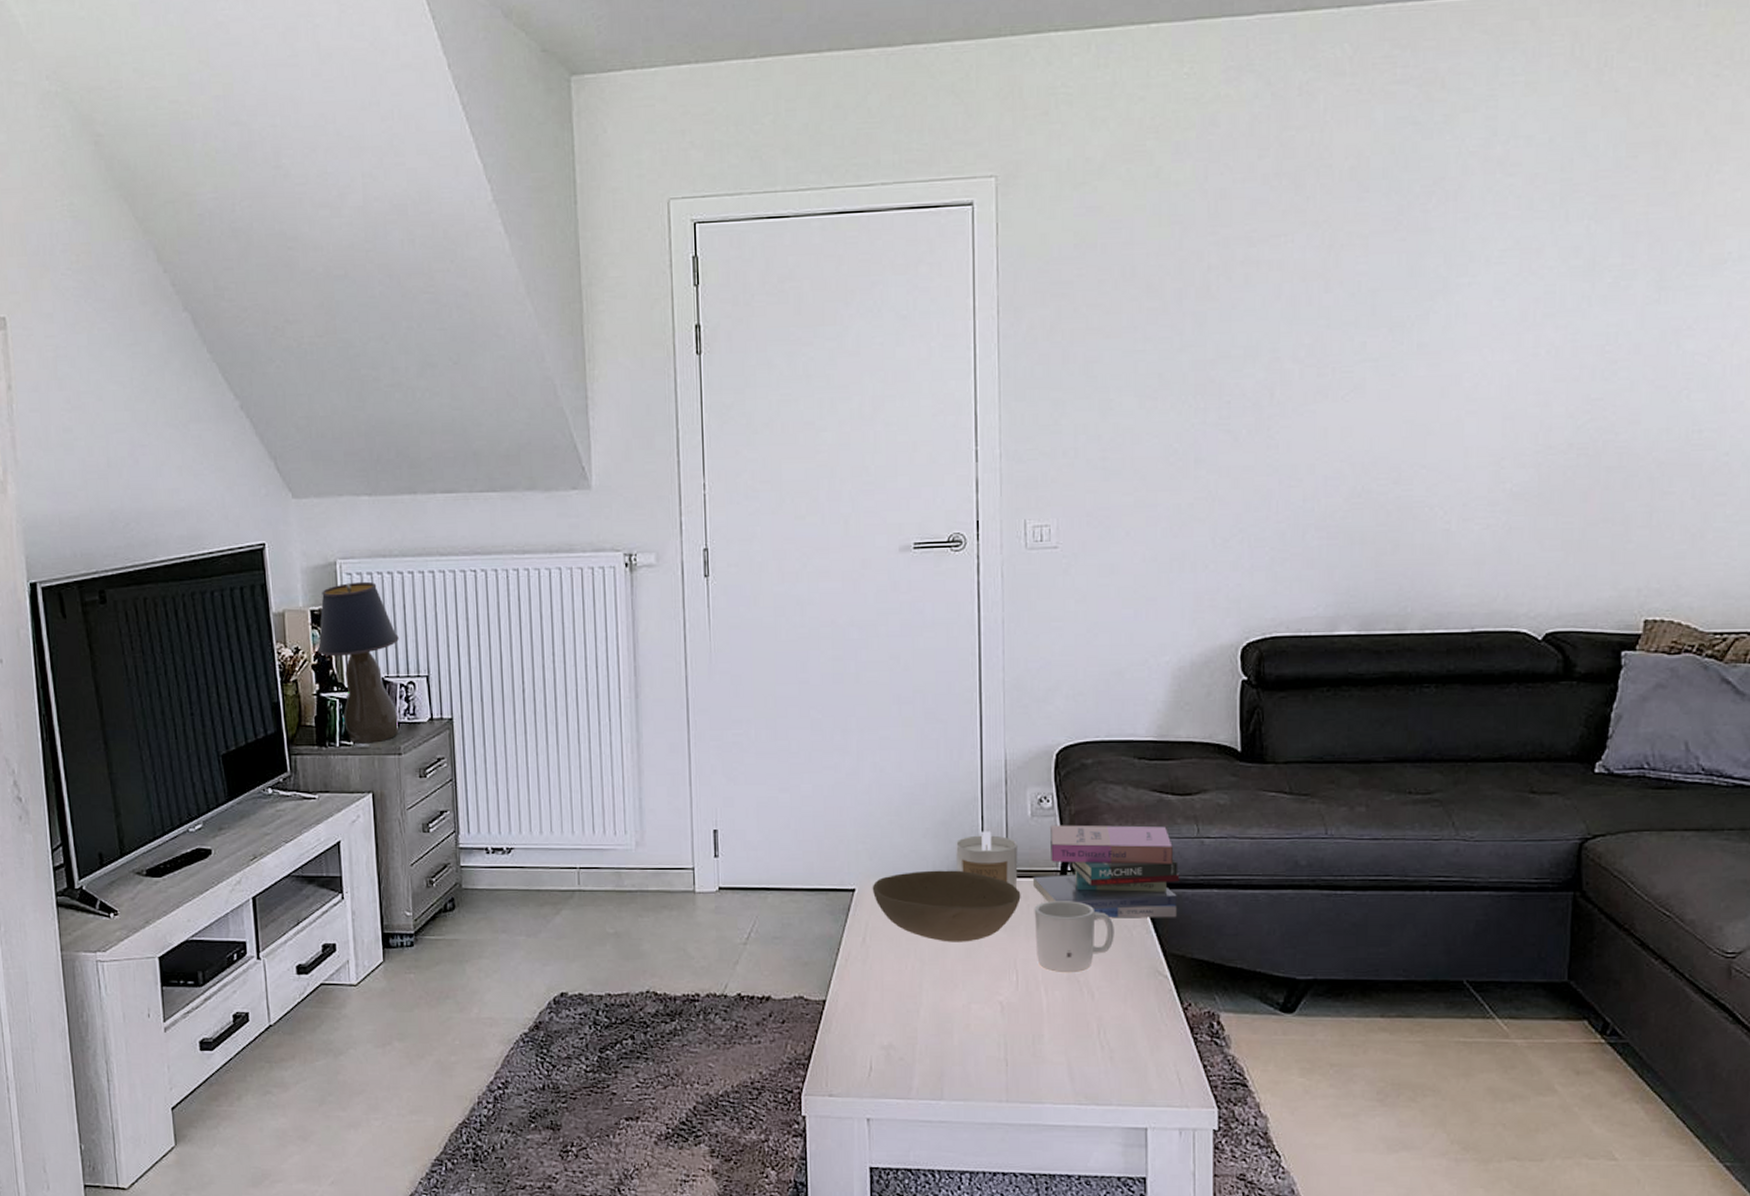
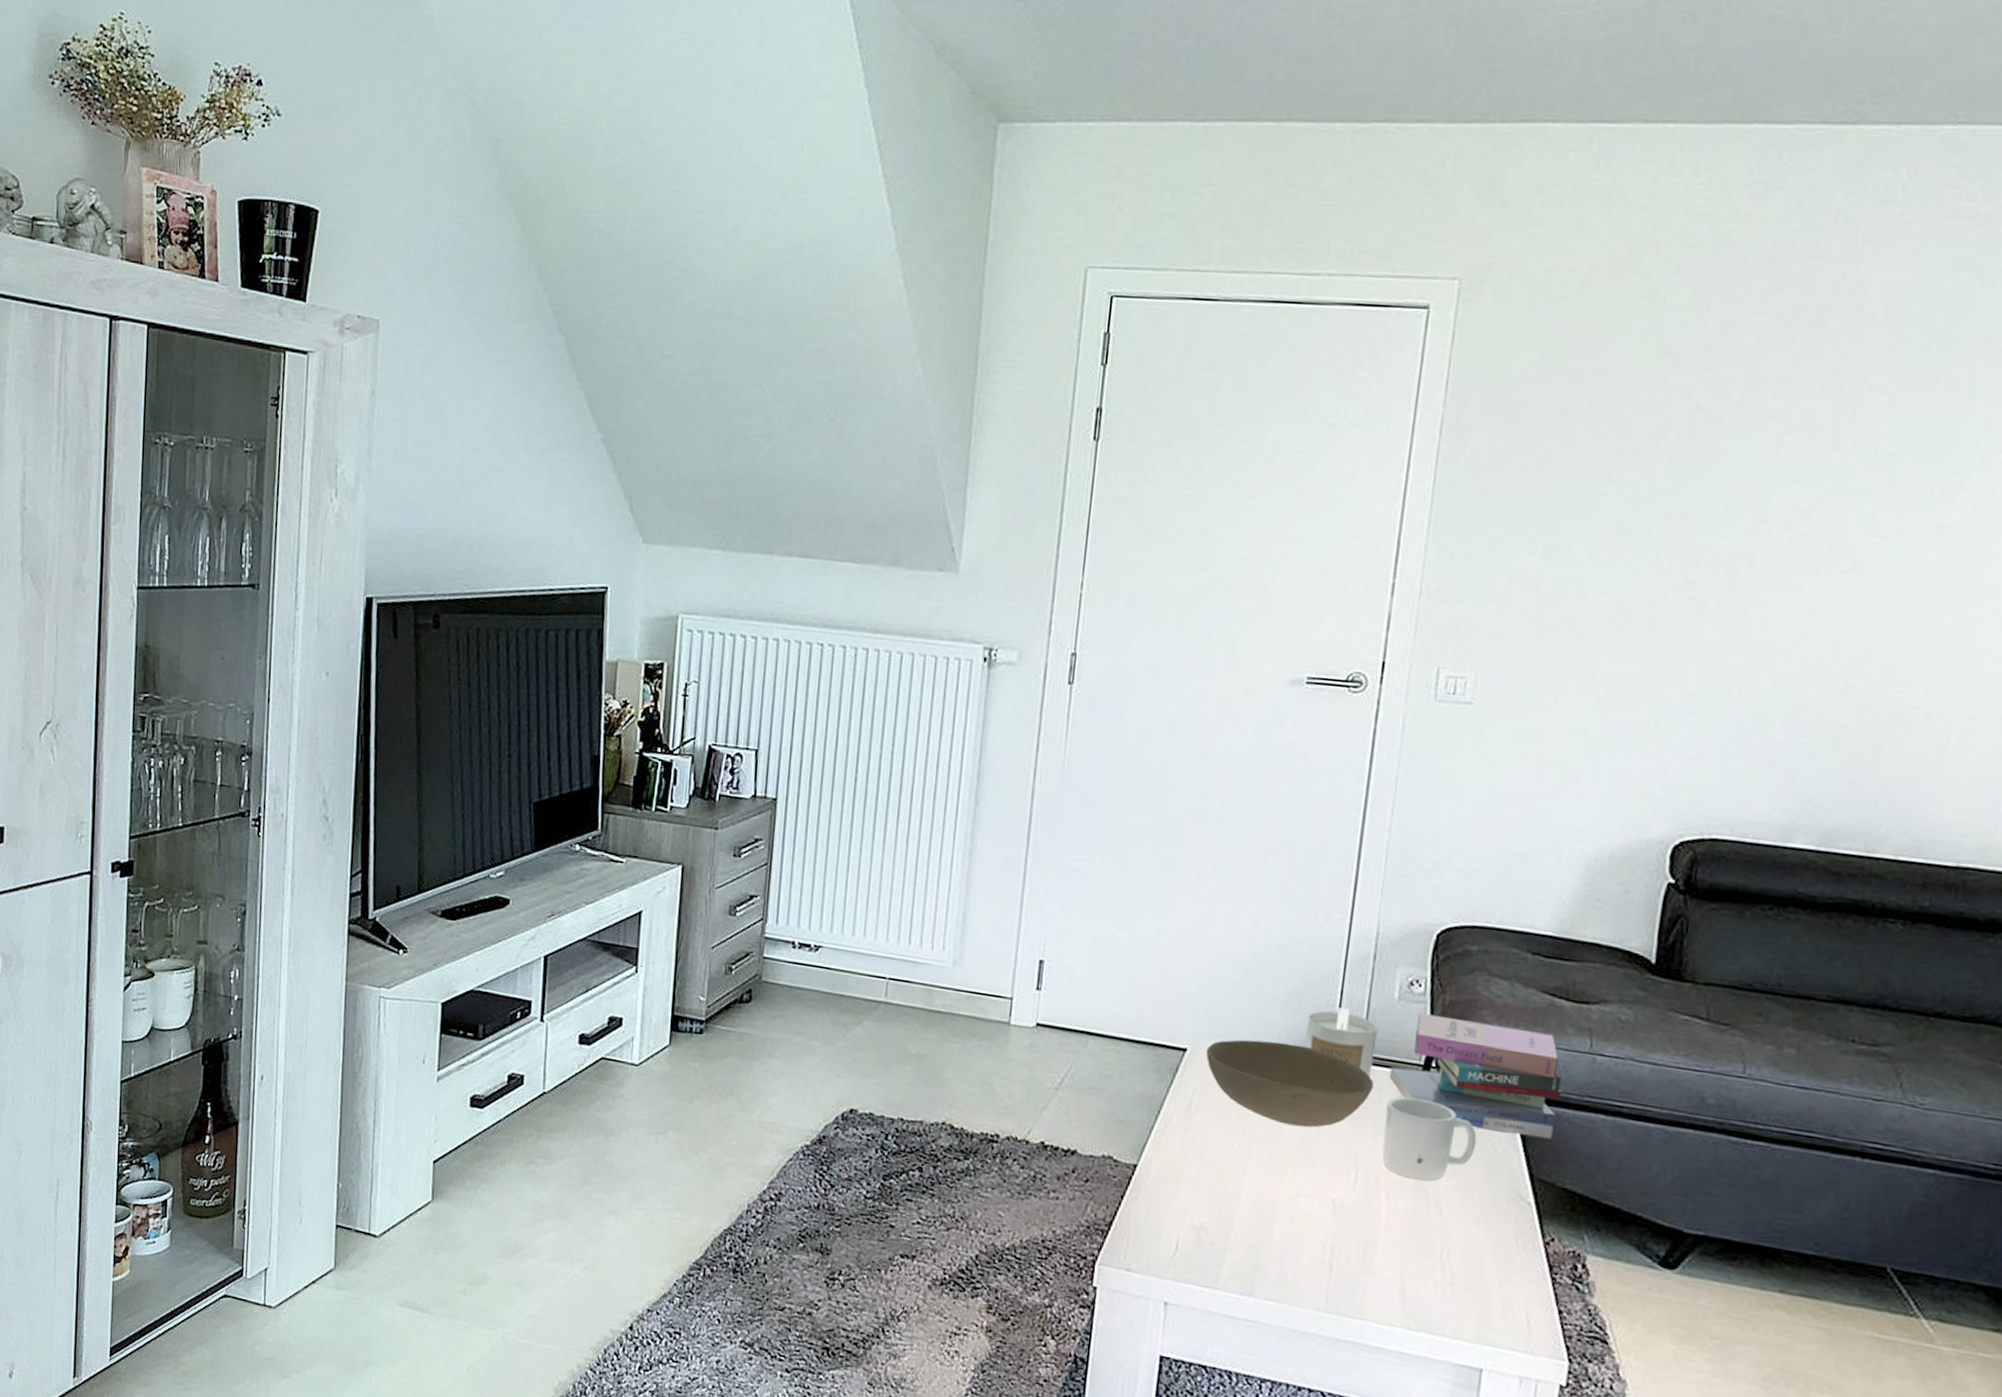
table lamp: present [317,581,399,745] -> none [646,640,732,814]

